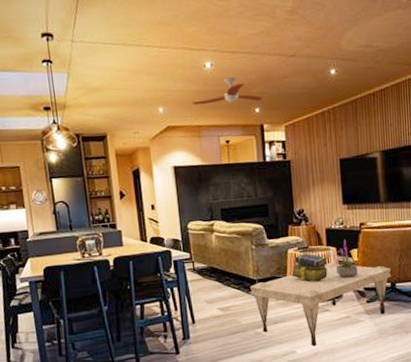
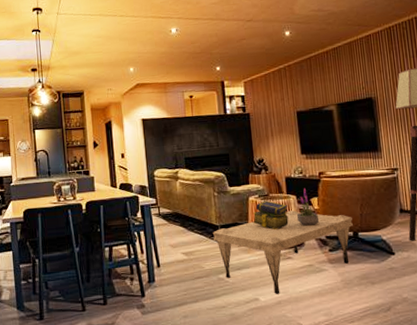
ceiling fan: present [192,76,262,105] -> none [159,39,222,65]

